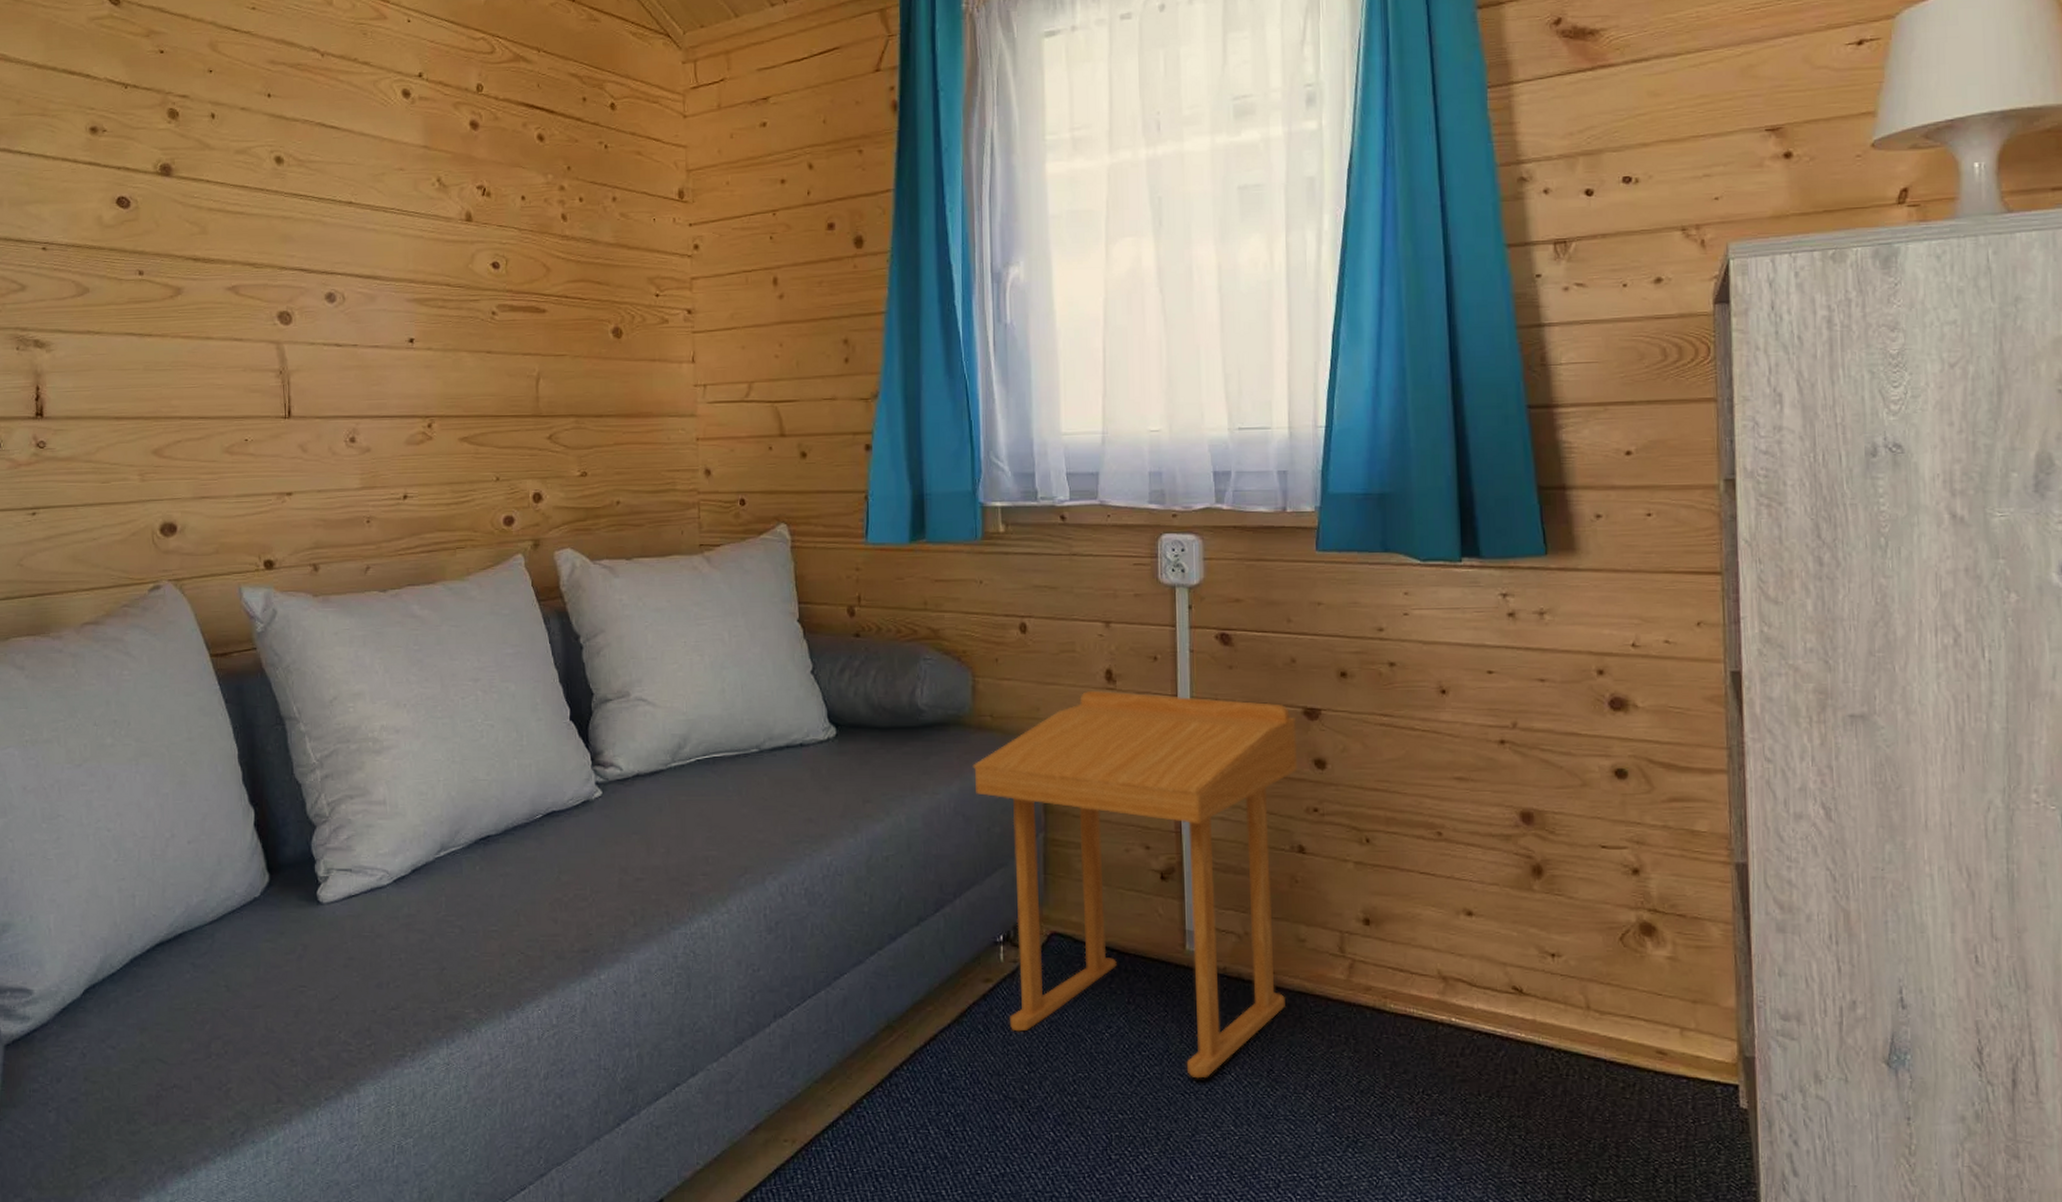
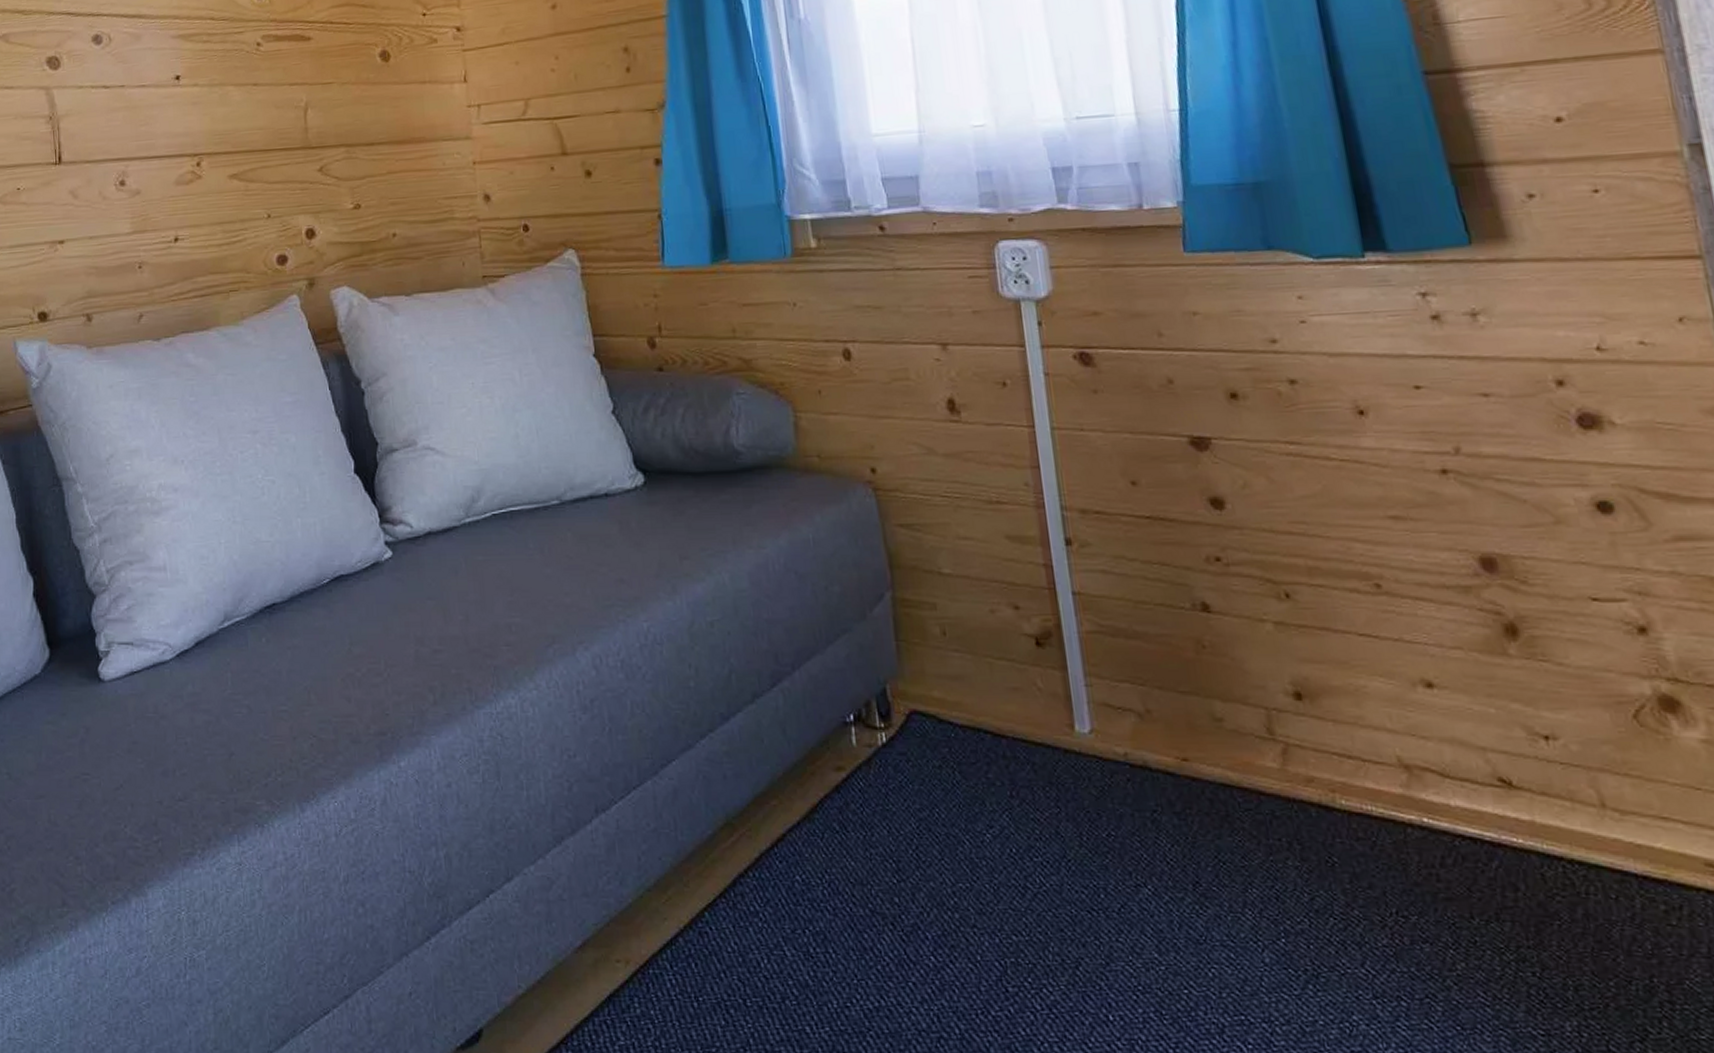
side table: present [972,690,1298,1079] -> none [801,423,1207,892]

